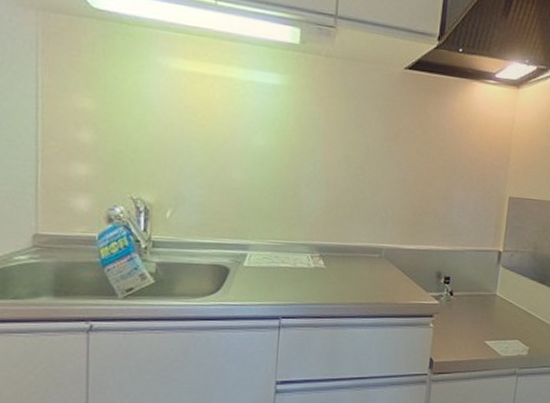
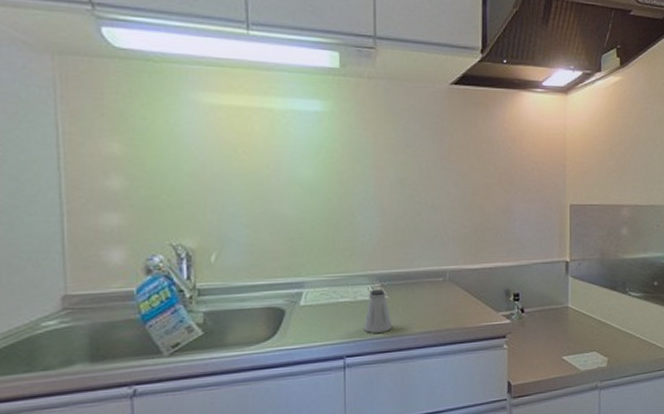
saltshaker: none [300,258,327,299] -> present [363,289,392,333]

